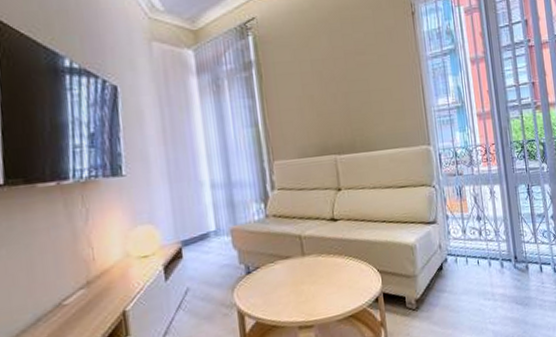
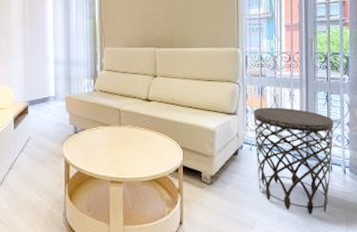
side table: none [453,207,543,325] -> present [253,107,334,215]

